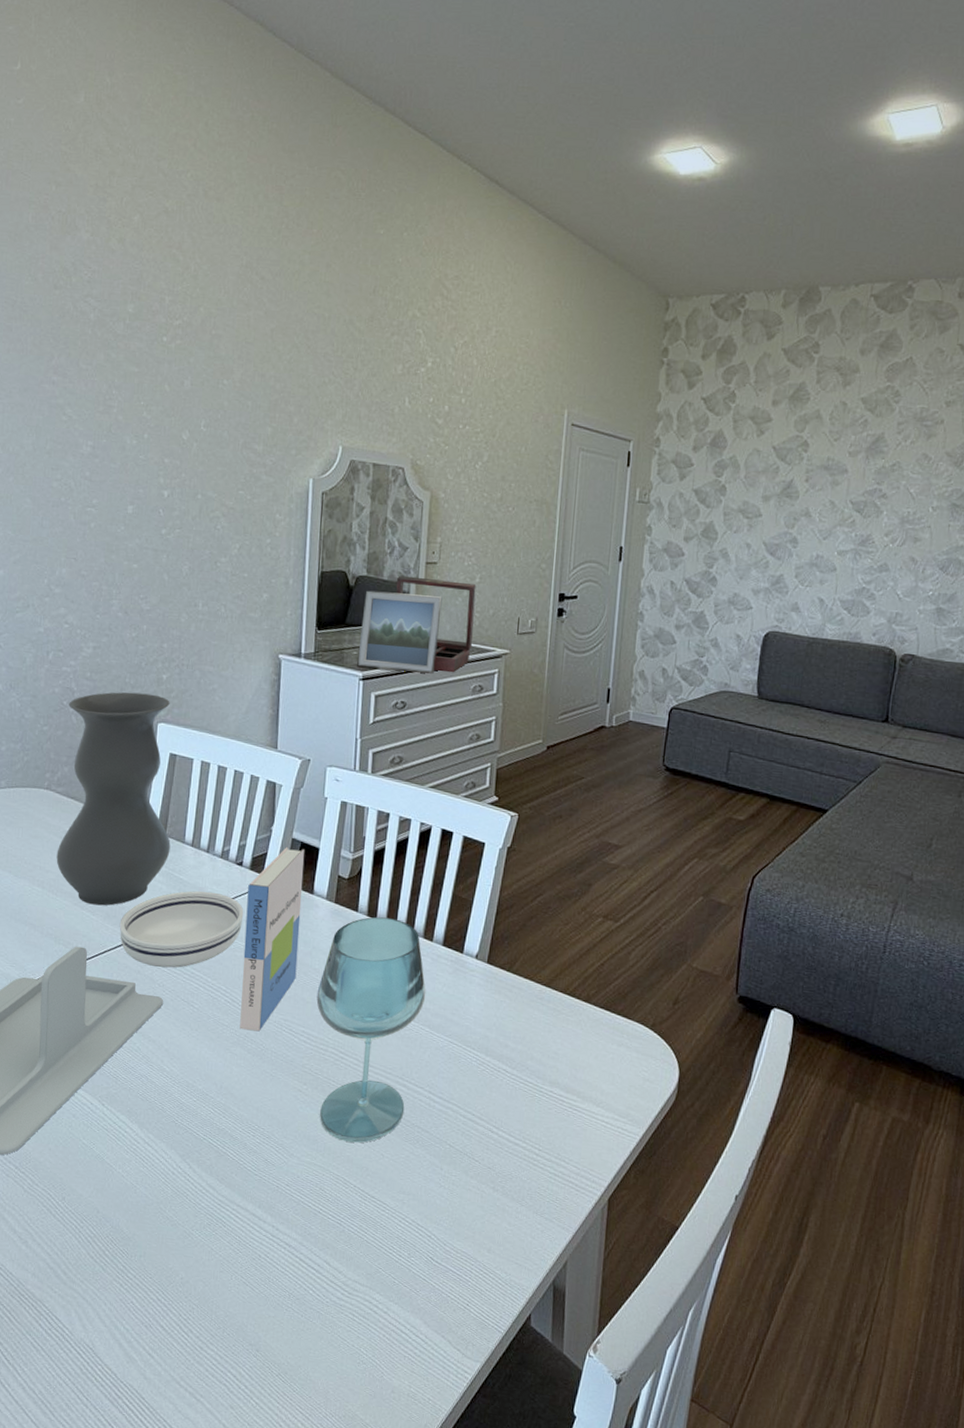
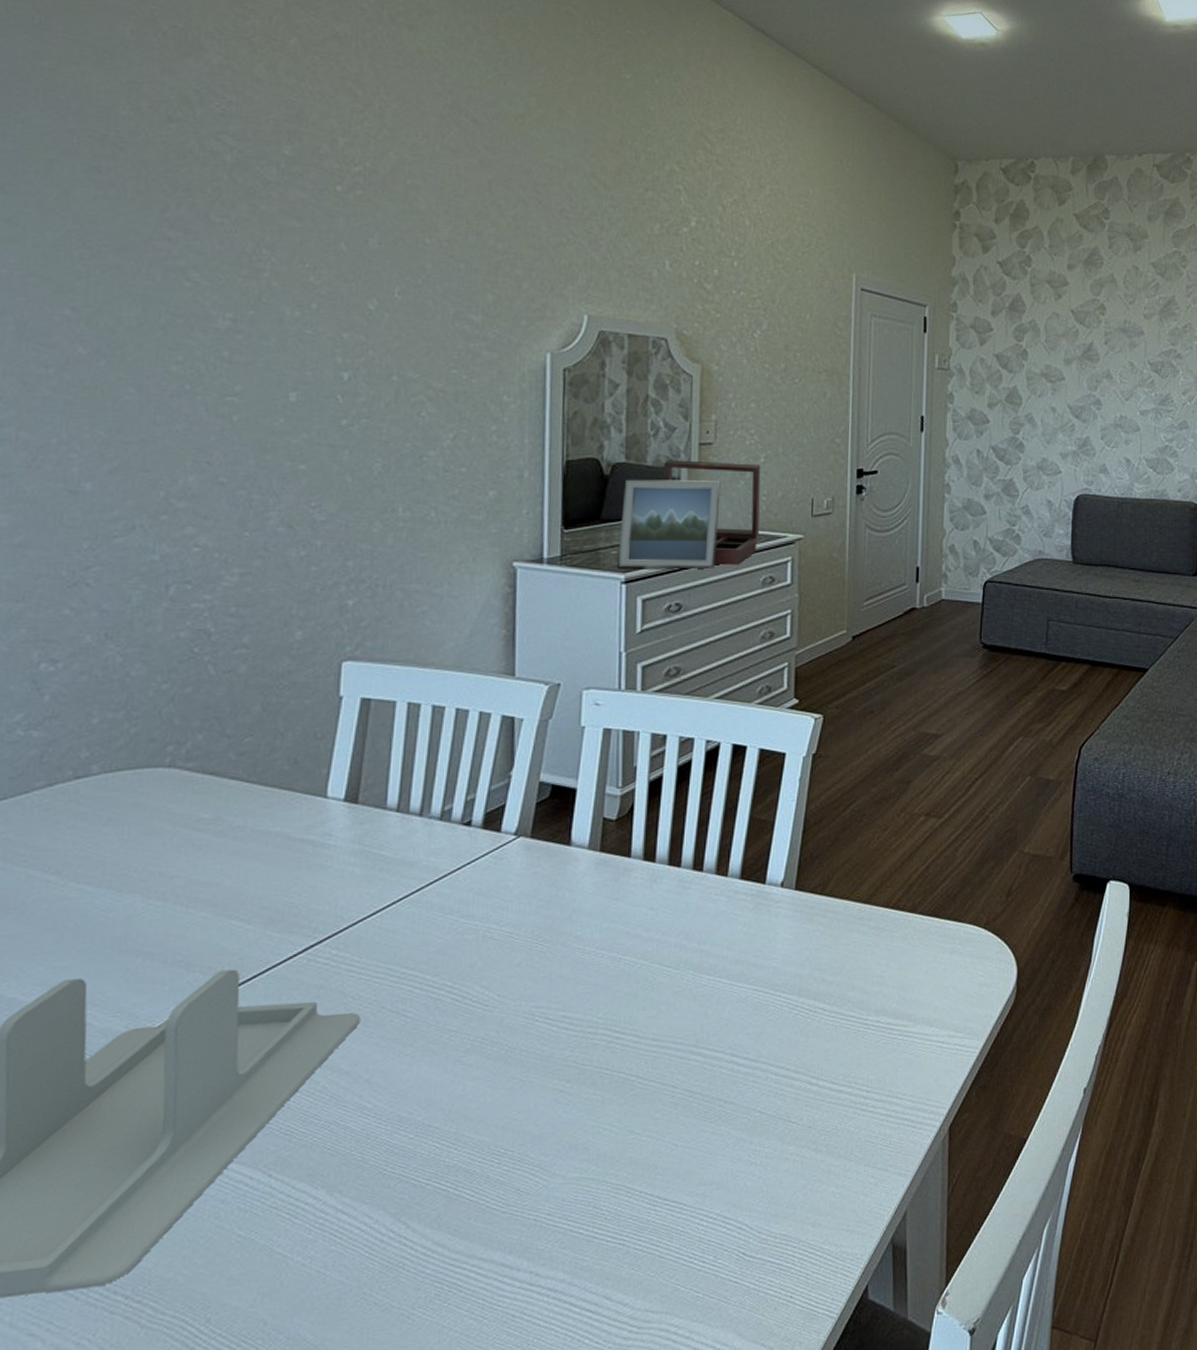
vase: present [56,692,171,906] -> none [186,626,366,911]
bowl: present [119,891,244,968] -> none [289,864,476,976]
book: present [240,846,304,1032] -> none [474,793,557,1032]
wine glass: present [316,916,426,1143] -> none [580,857,722,1141]

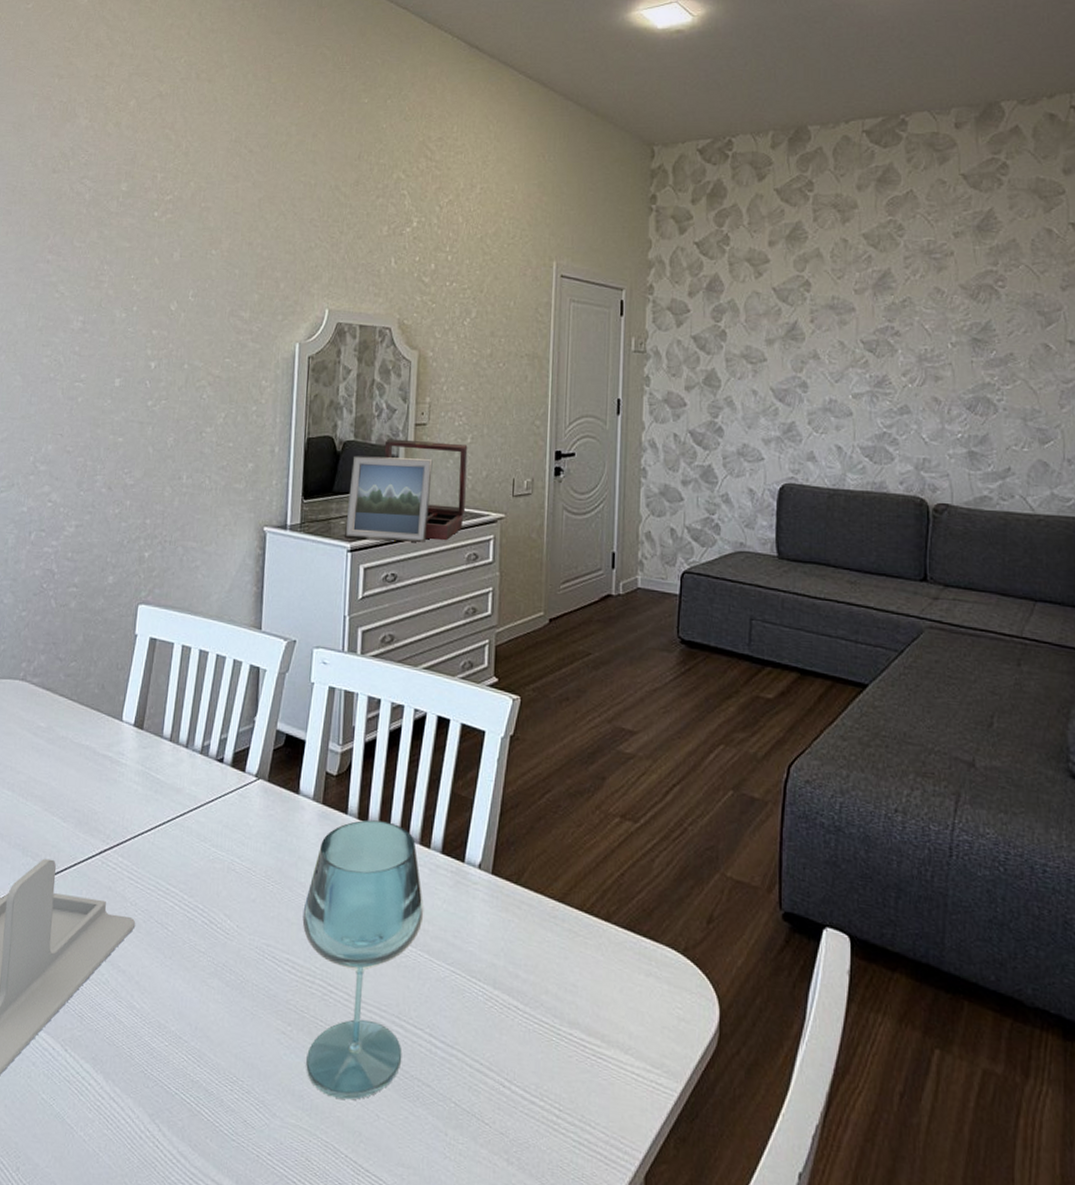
wine glass: none [580,857,722,1141] -> present [302,819,424,1100]

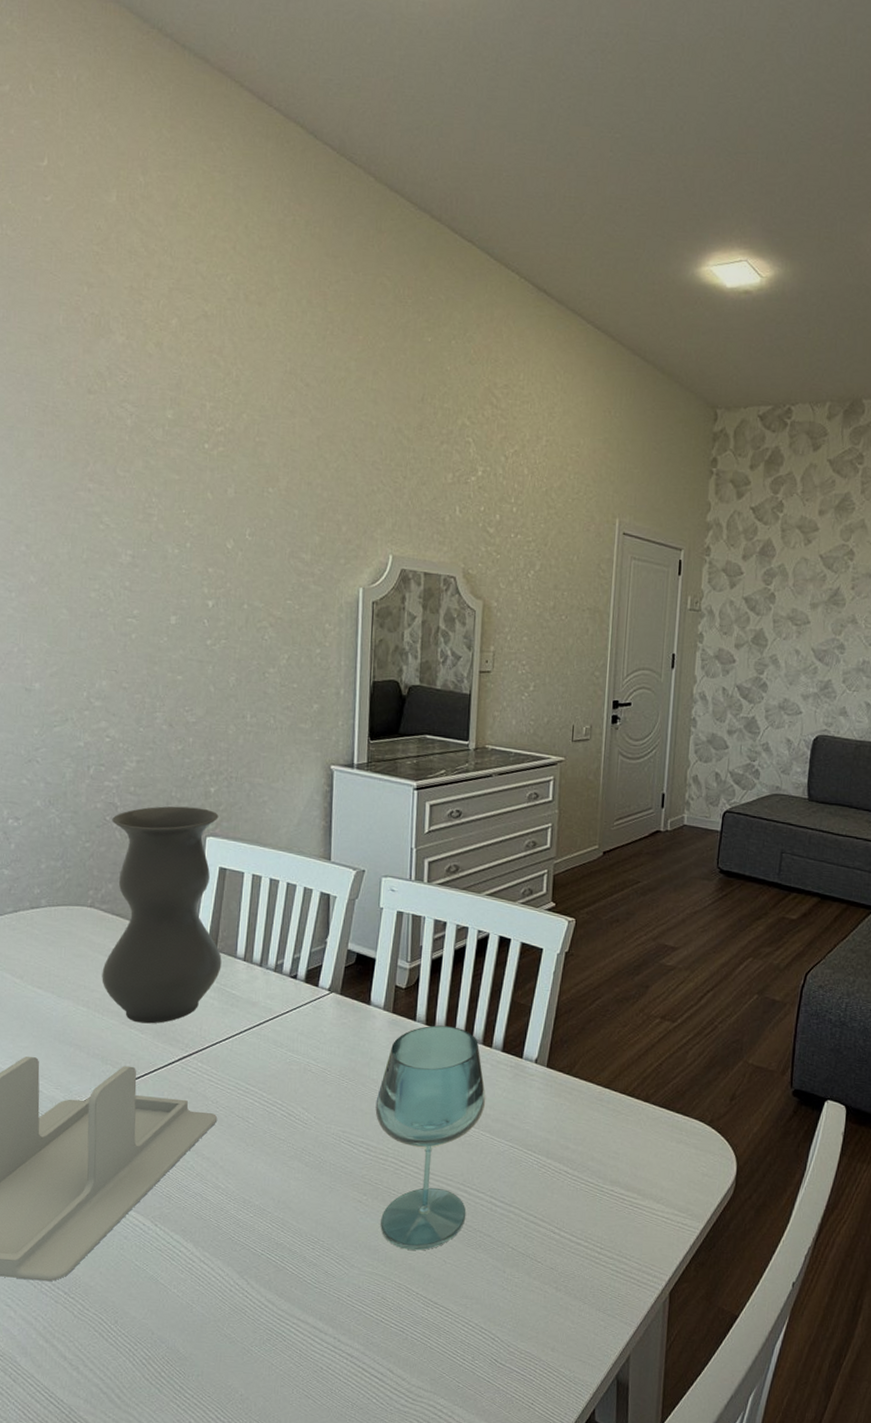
vase: none [28,572,152,811] -> present [102,806,222,1024]
picture frame: present [345,455,433,542] -> none [411,700,497,782]
jewelry box: present [385,438,468,541] -> none [450,684,530,781]

